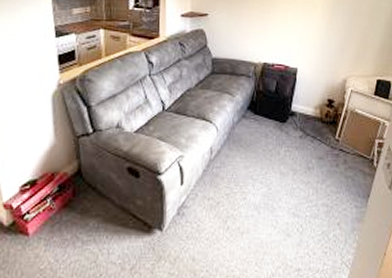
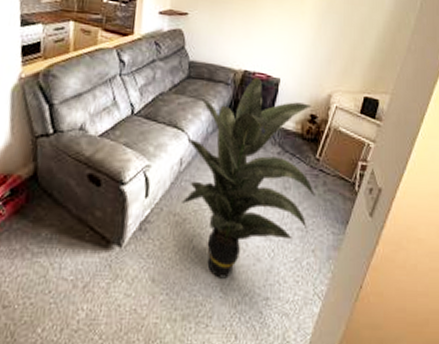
indoor plant: none [214,68,338,254] -> present [182,77,316,279]

